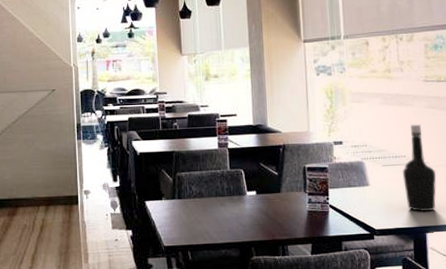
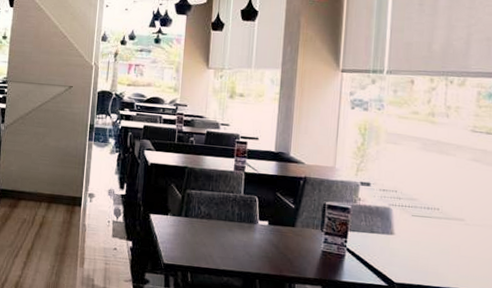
bottle: present [402,124,437,211] -> none [433,175,472,273]

